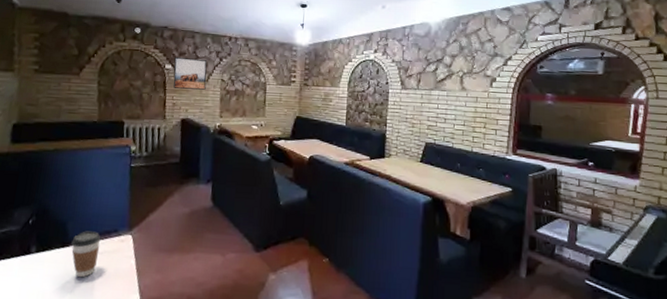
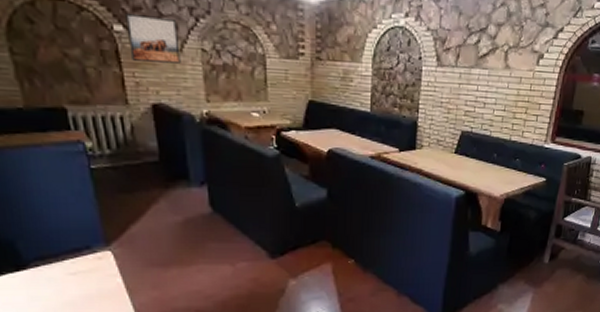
coffee cup: present [71,231,101,278] -> none [28,250,71,303]

